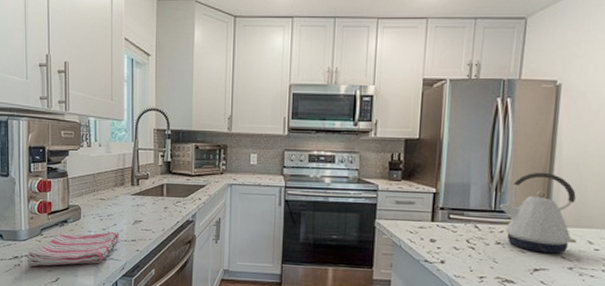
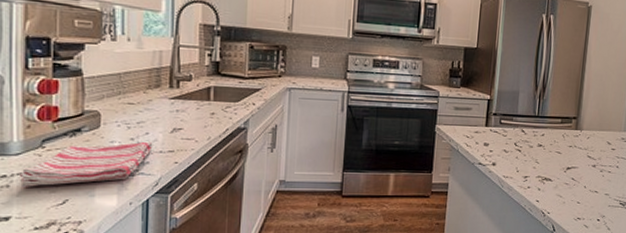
kettle: present [499,172,577,254] -> none [541,82,600,154]

